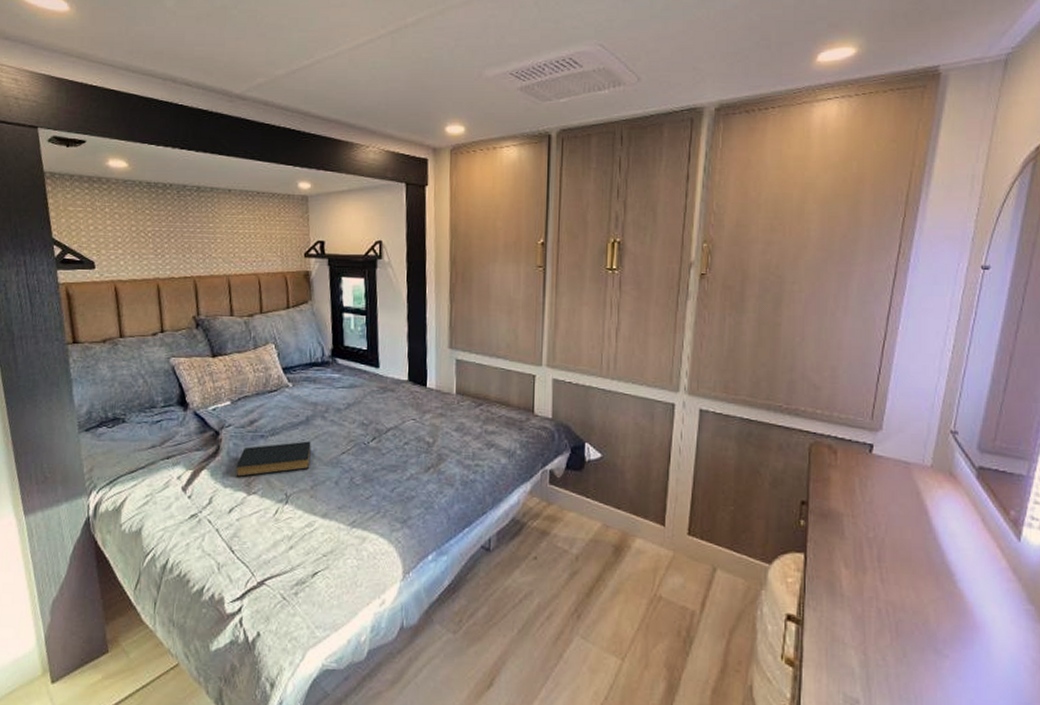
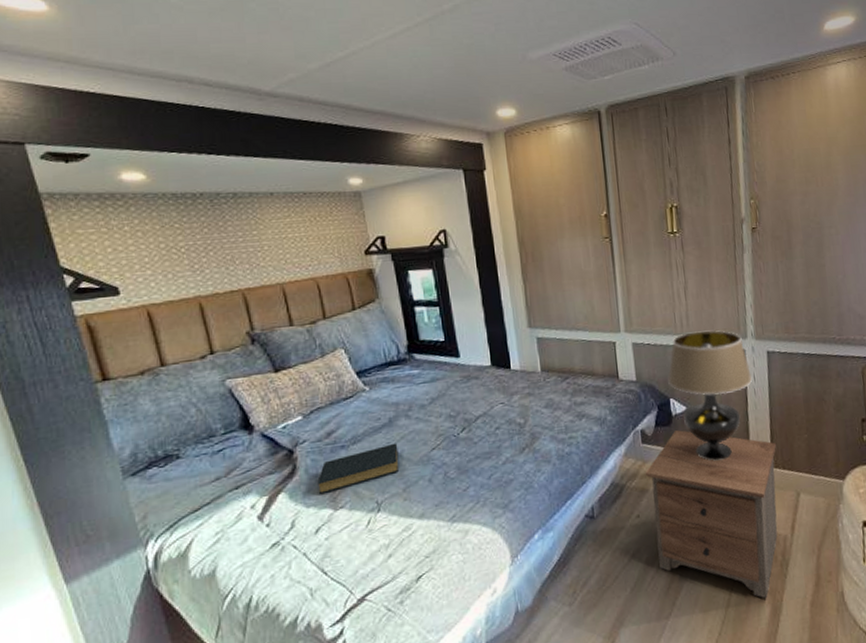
nightstand: none [548,477,697,674] -> present [645,430,778,599]
table lamp: none [586,376,679,517] -> present [668,330,753,461]

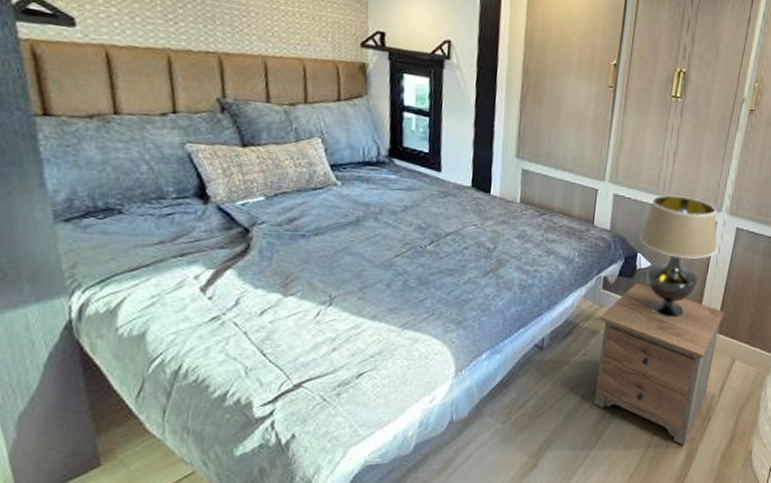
hardback book: present [317,443,400,495] -> none [269,242,361,279]

